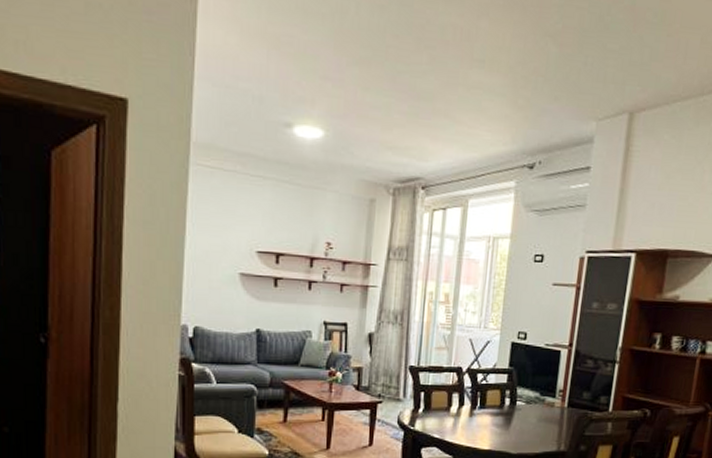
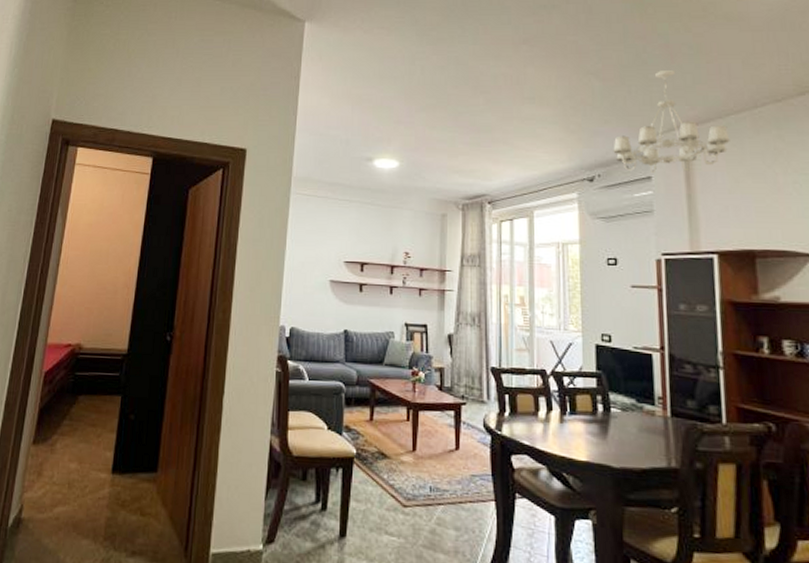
chandelier: none [558,40,672,164] -> present [613,70,730,174]

